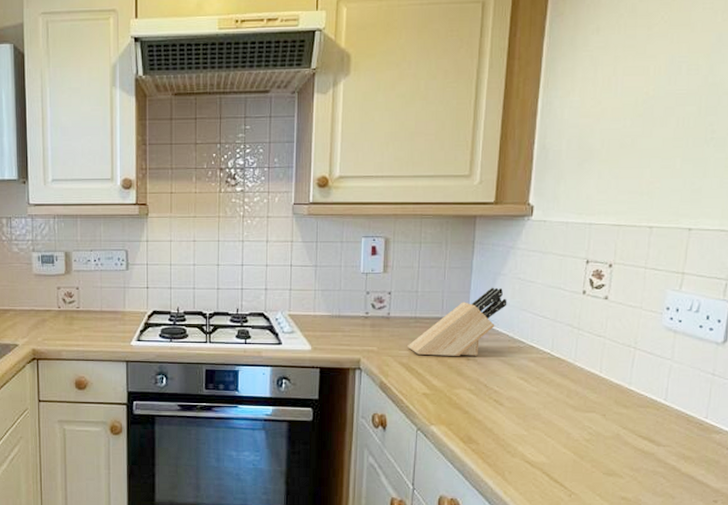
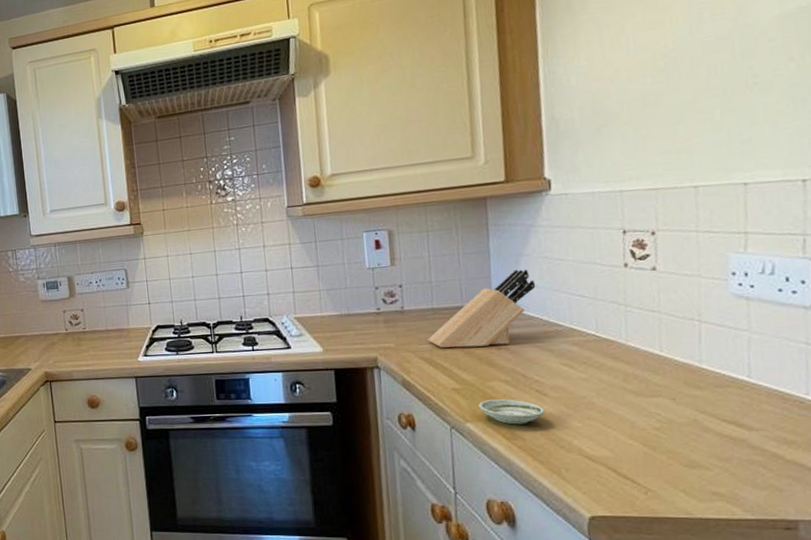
saucer: none [444,406,499,430] -> present [478,399,545,425]

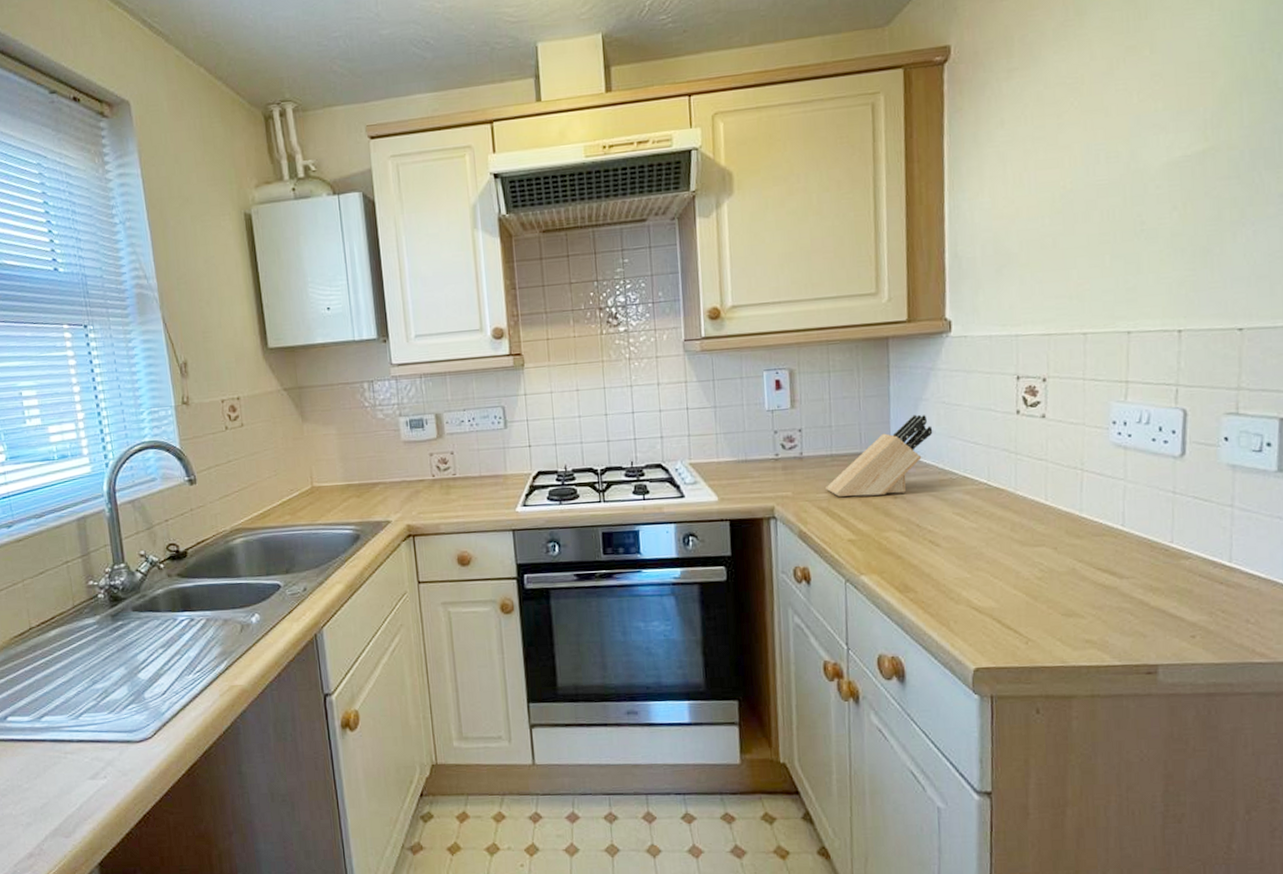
saucer: present [478,399,545,425] -> none [873,550,937,577]

